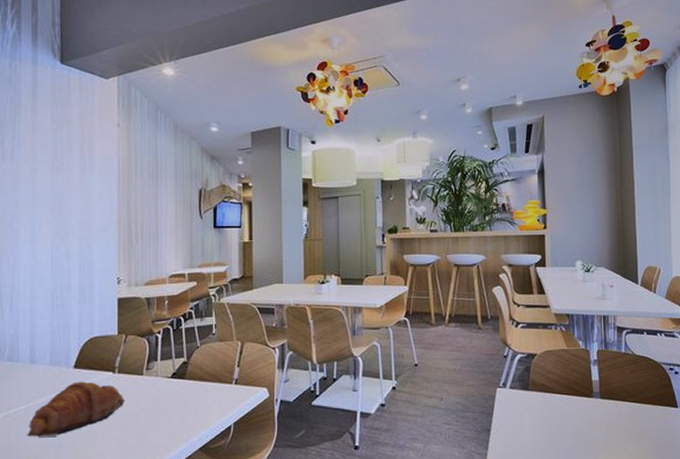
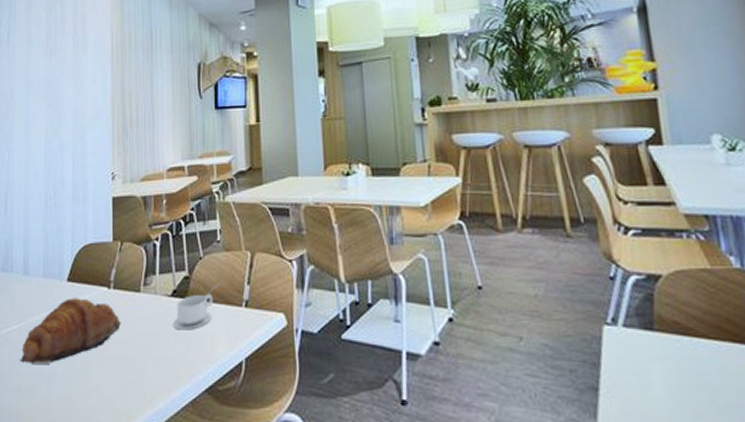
teacup: none [172,367,214,404] -> present [173,284,221,330]

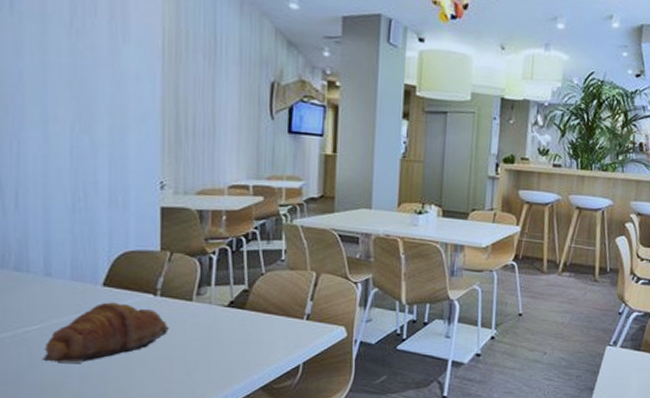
teacup: present [173,284,221,330] -> none [229,298,282,337]

